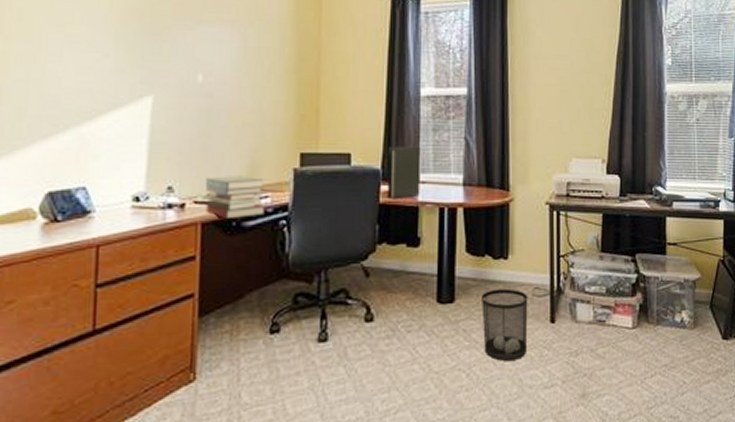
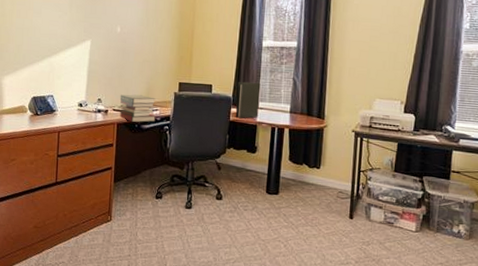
waste bin: present [480,288,528,361] -> none [297,189,334,241]

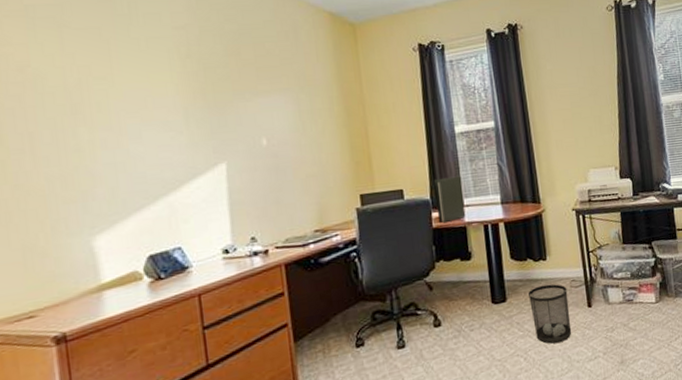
books: present [119,94,156,123] -> none [282,220,337,259]
waste bin: none [297,189,334,241] -> present [527,284,572,344]

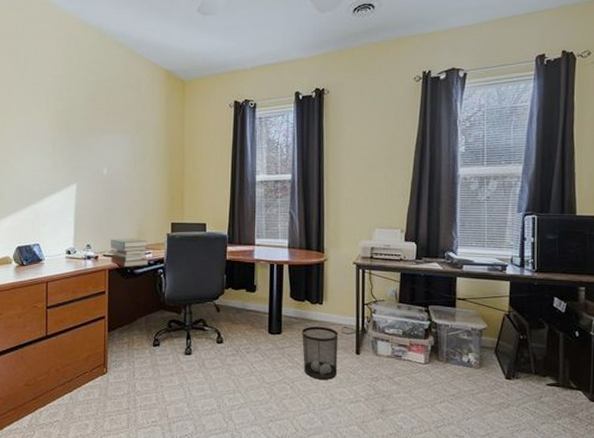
books: none [282,220,337,259] -> present [110,238,148,268]
binder: present [433,176,466,224] -> none [231,218,256,257]

